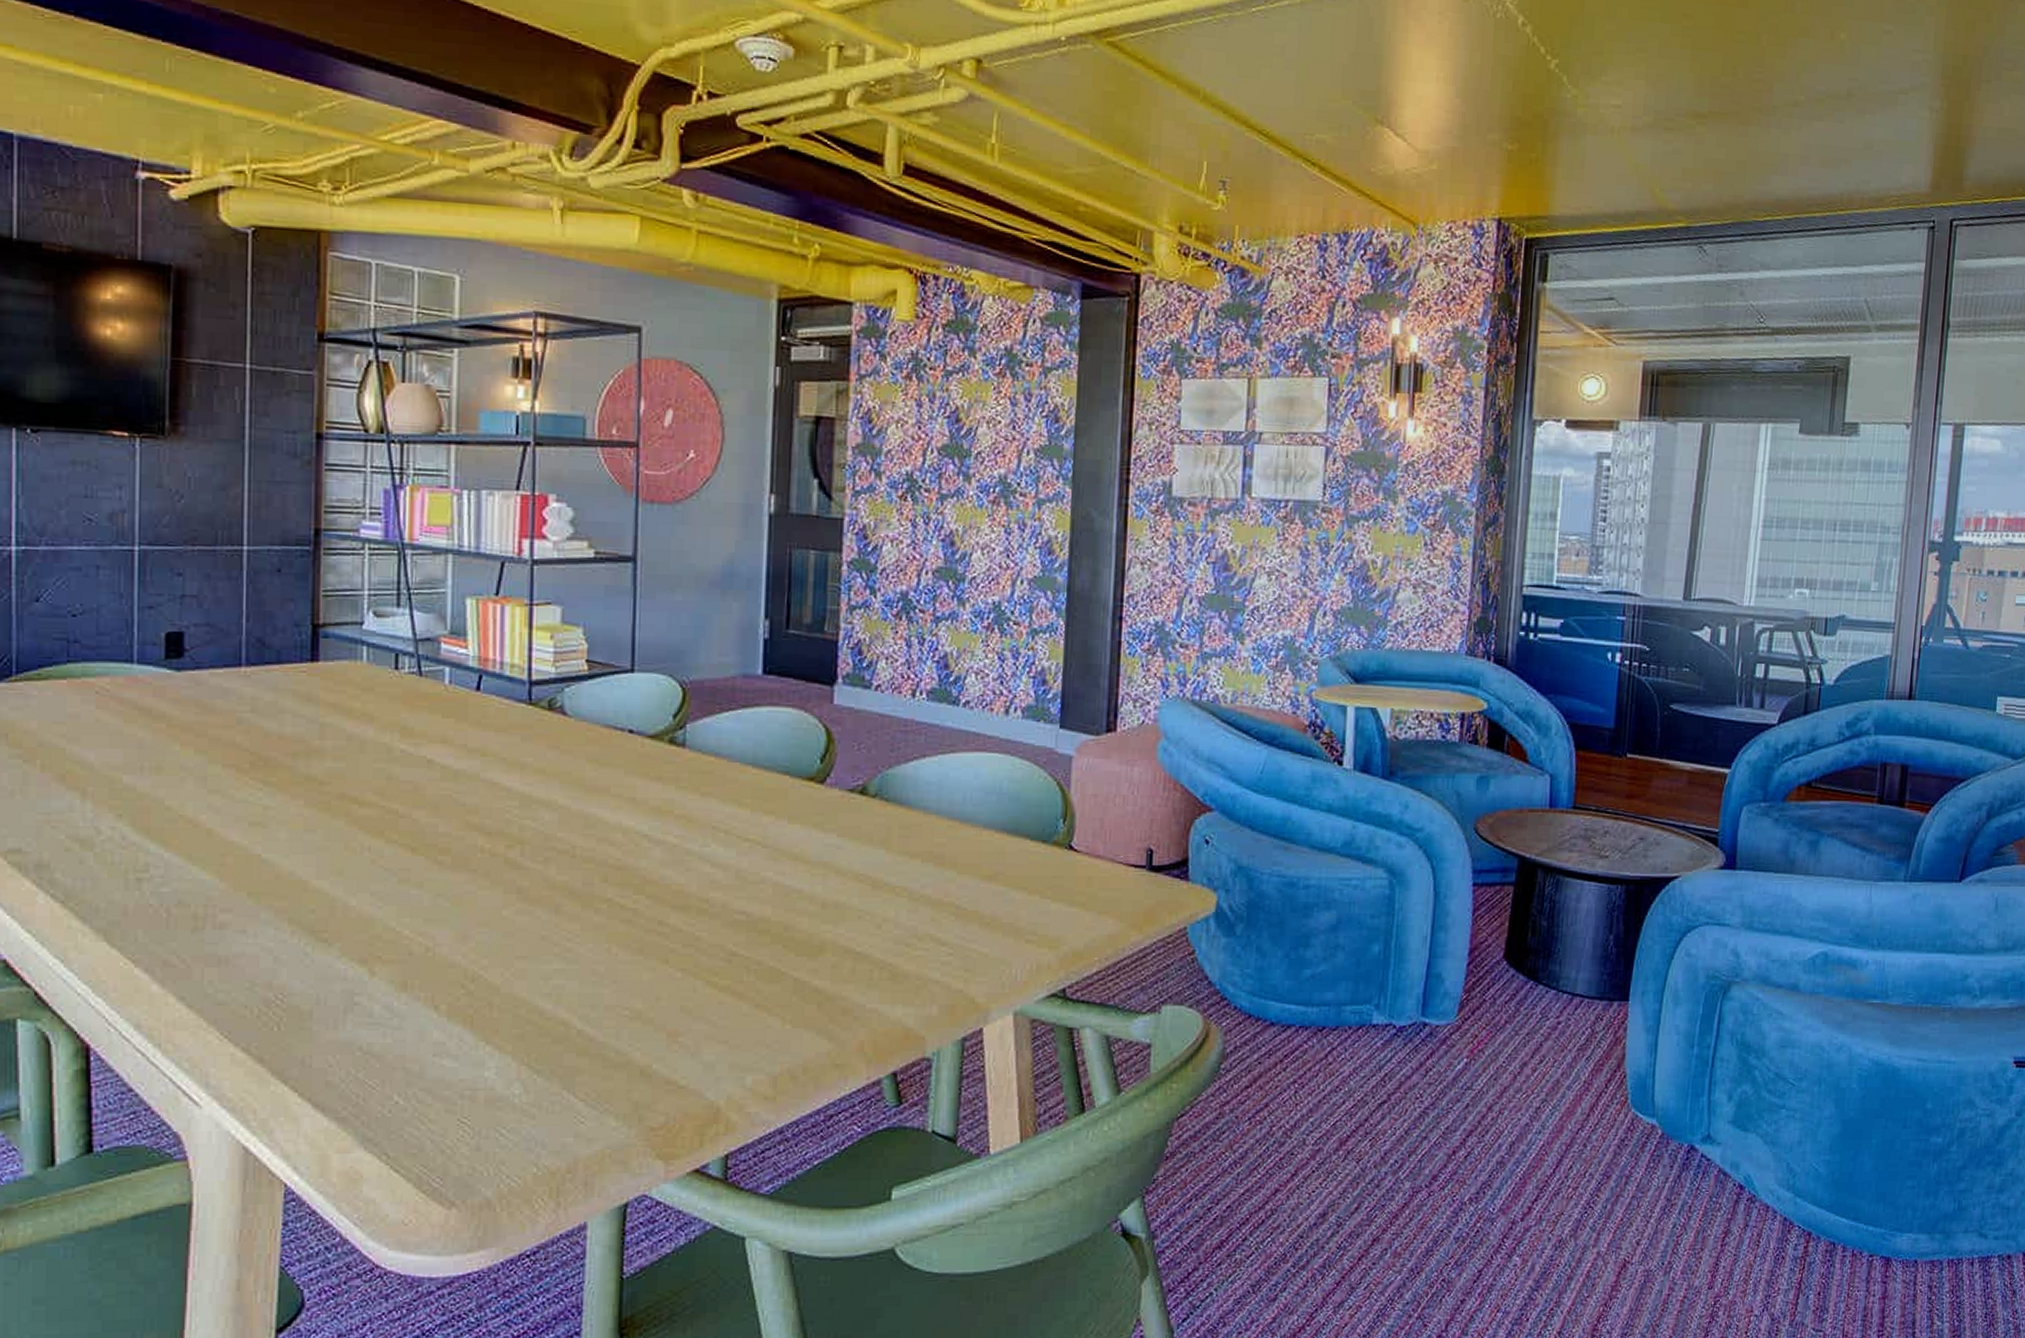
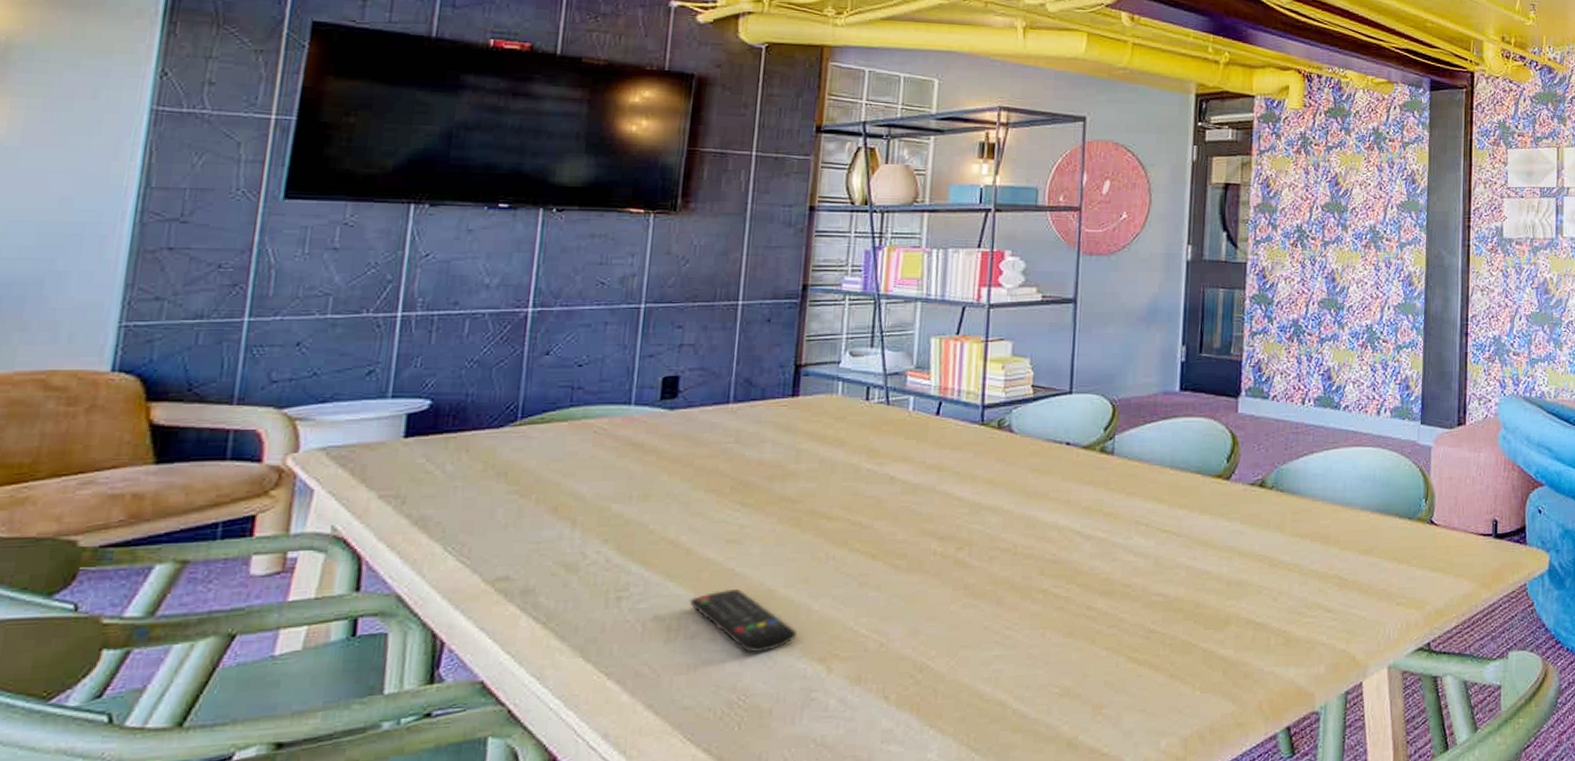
remote control: none [214,876,334,948] -> present [689,588,797,652]

